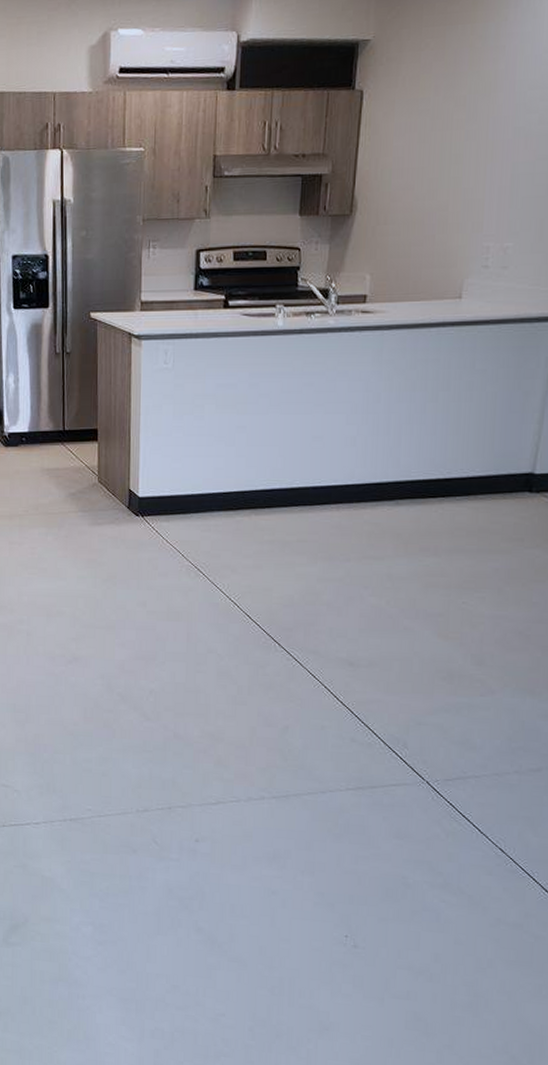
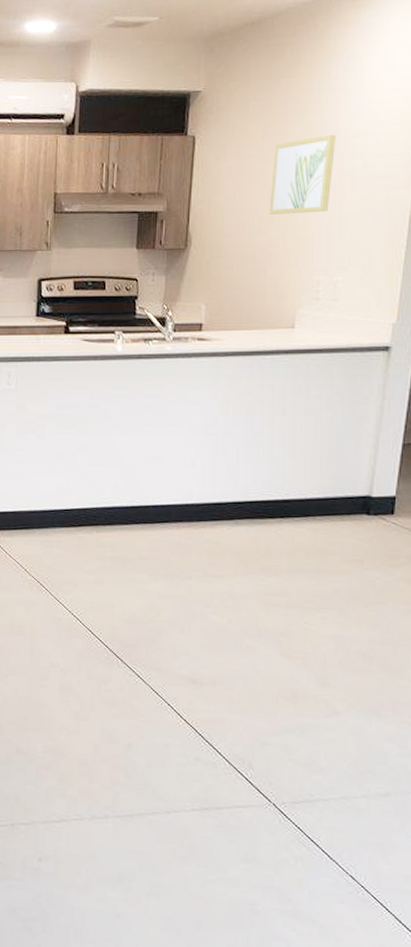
wall art: none [439,86,513,176] -> present [269,134,337,215]

